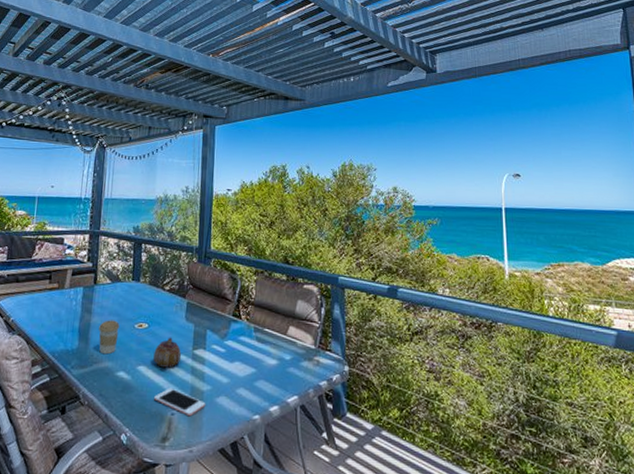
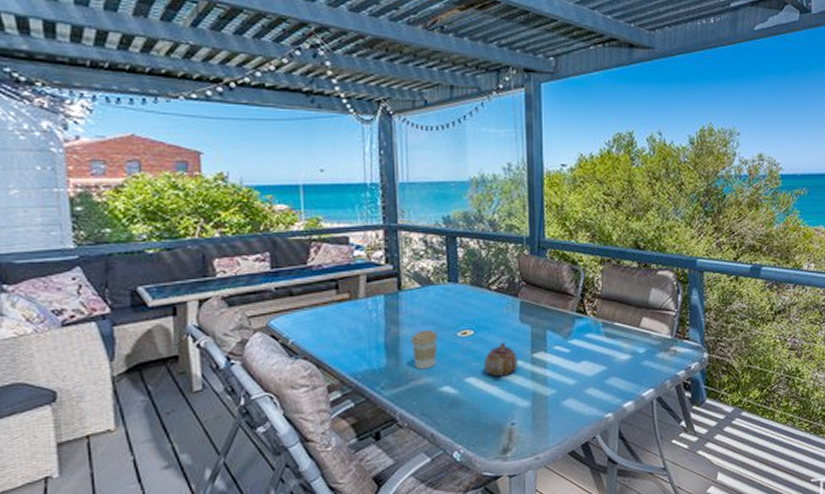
cell phone: present [153,387,206,417] -> none [488,396,551,424]

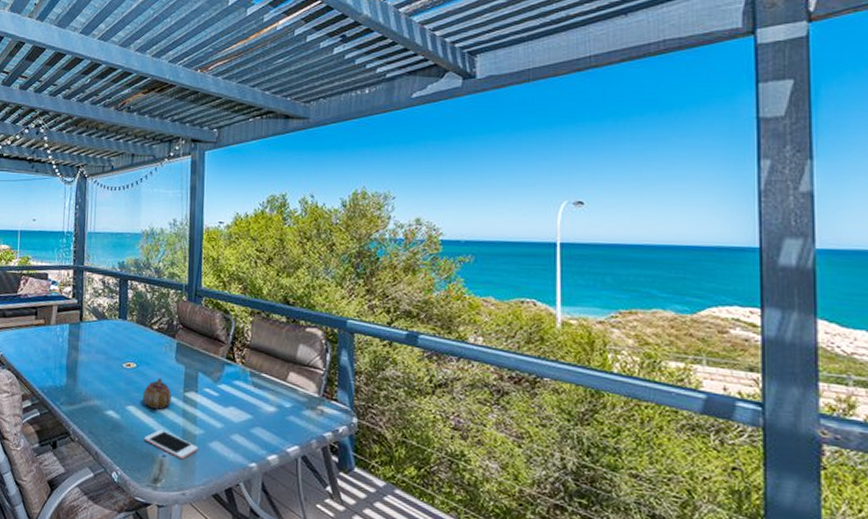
coffee cup: present [411,330,438,370] -> none [86,358,107,393]
cell phone: none [488,396,551,424] -> present [143,429,199,460]

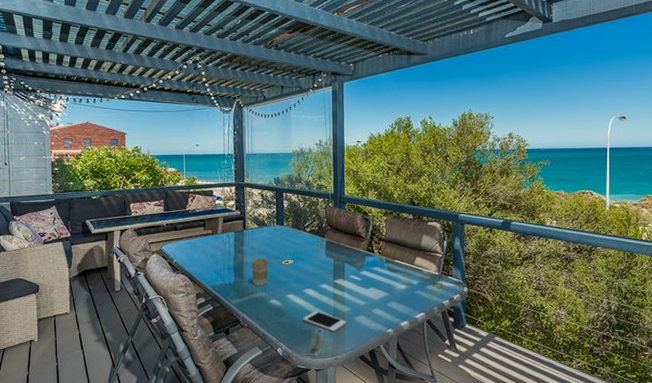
coffee cup: none [86,358,107,393] -> present [251,258,269,287]
teapot: present [143,378,171,410] -> none [300,270,323,295]

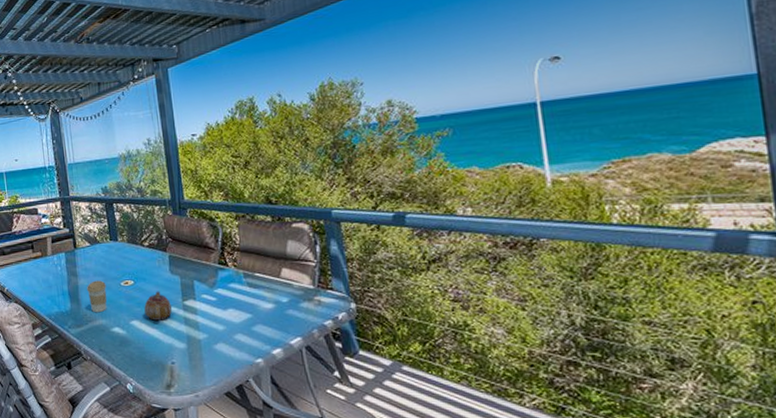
teapot: none [300,270,323,295] -> present [144,291,172,321]
cell phone: present [302,310,347,333] -> none [151,338,205,364]

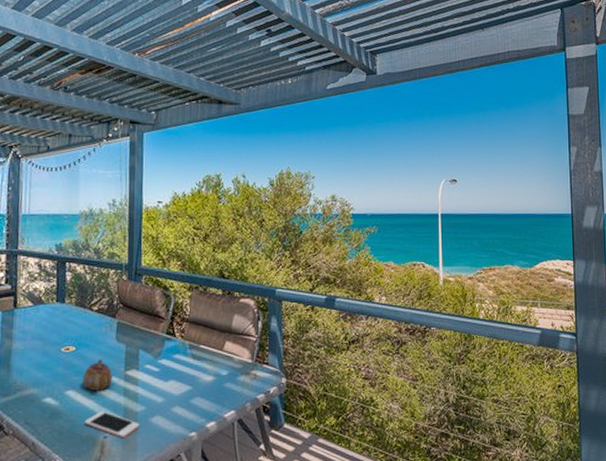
coffee cup: present [87,280,107,313] -> none [21,345,44,381]
cell phone: none [151,338,205,364] -> present [84,411,140,439]

